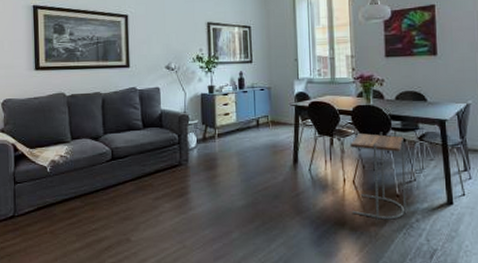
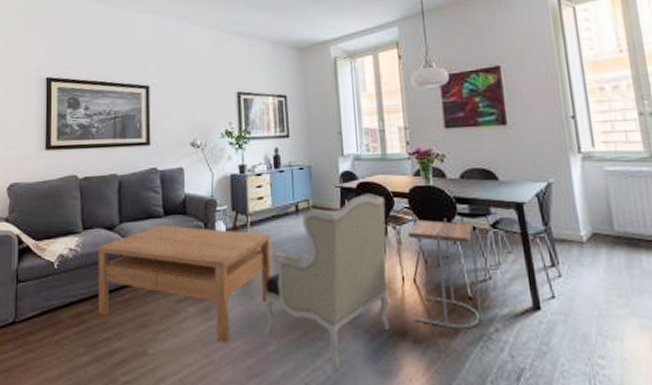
coffee table: none [85,136,236,232] -> present [98,225,272,343]
armchair: none [229,110,333,253] -> present [264,193,389,371]

